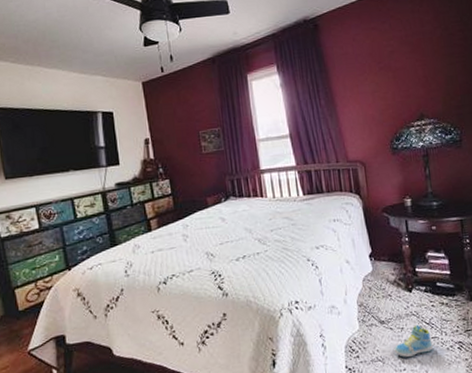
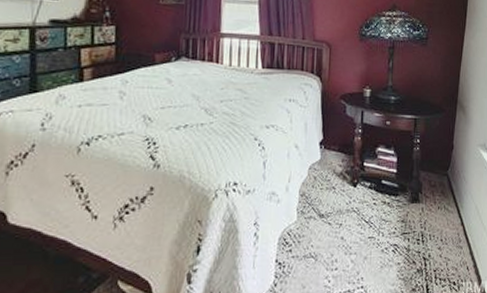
sneaker: present [394,324,433,358] -> none [329,222,368,257]

